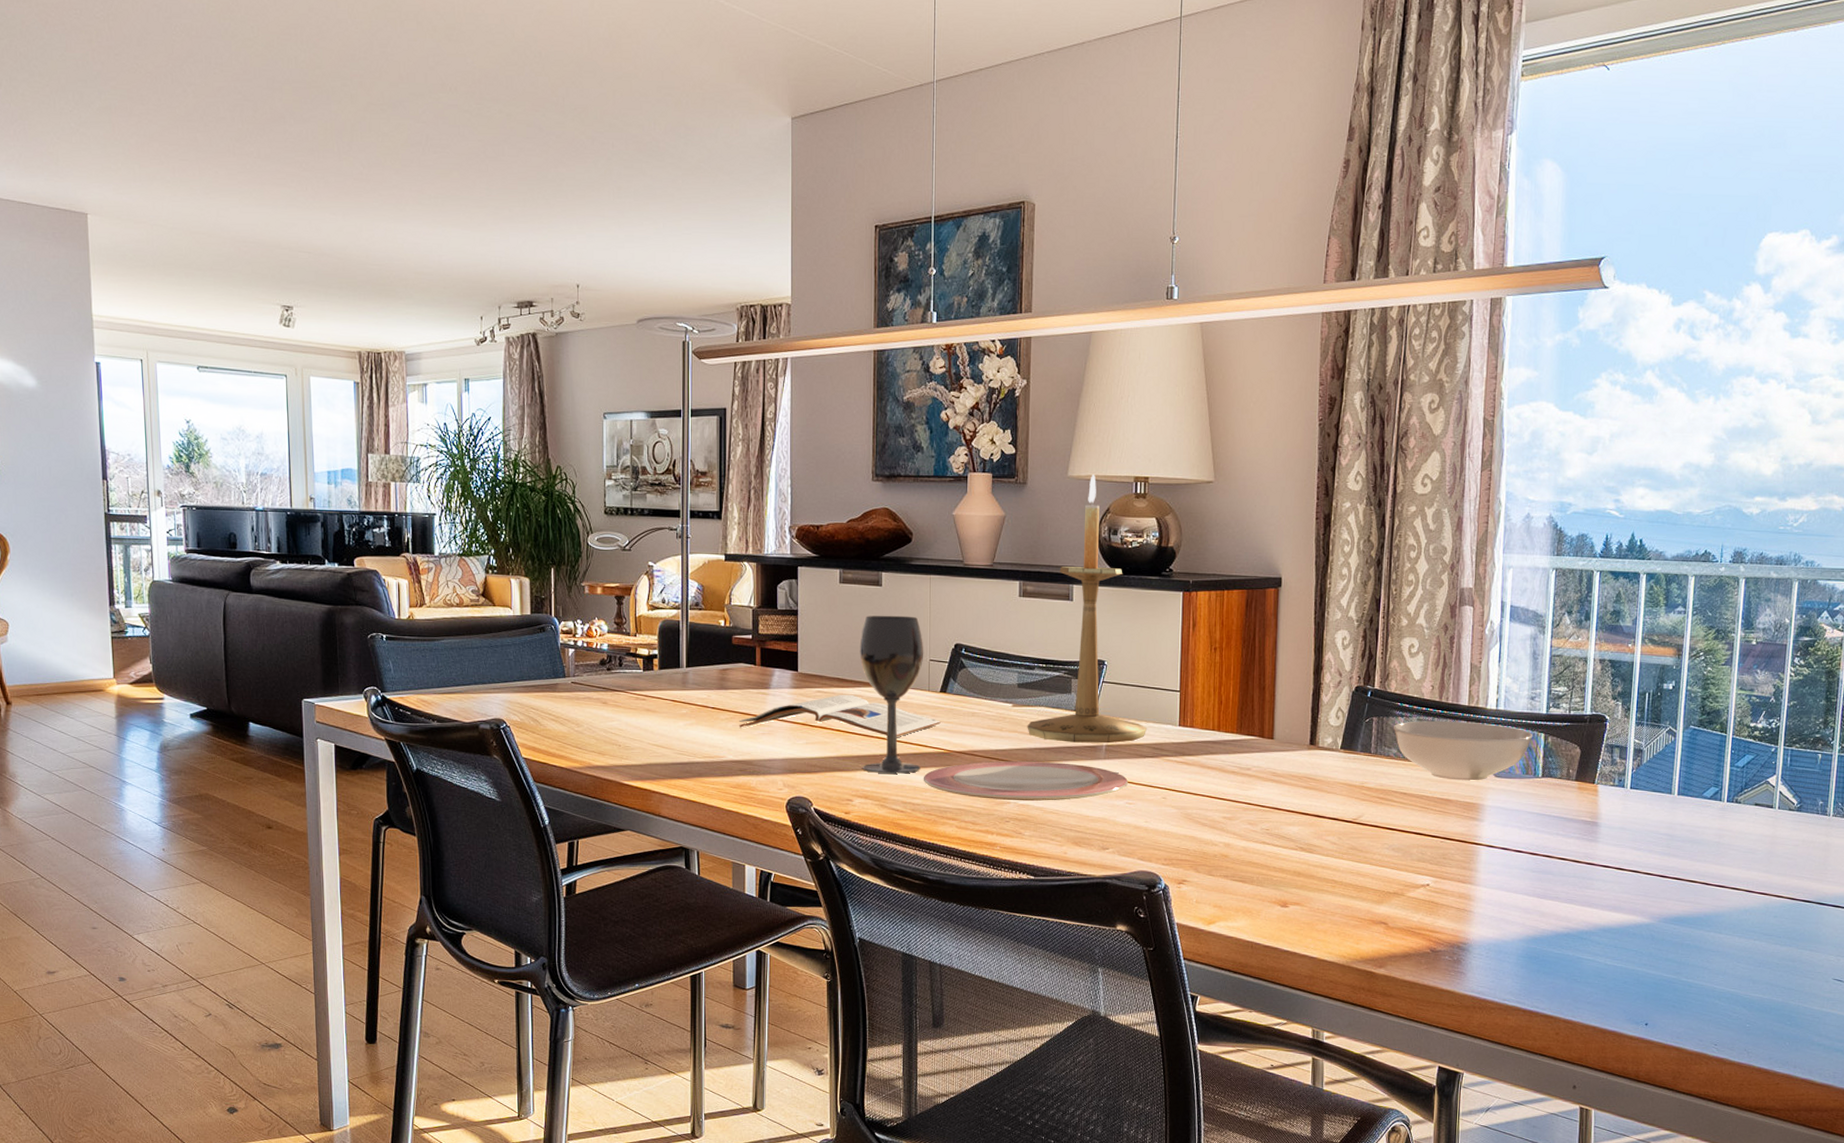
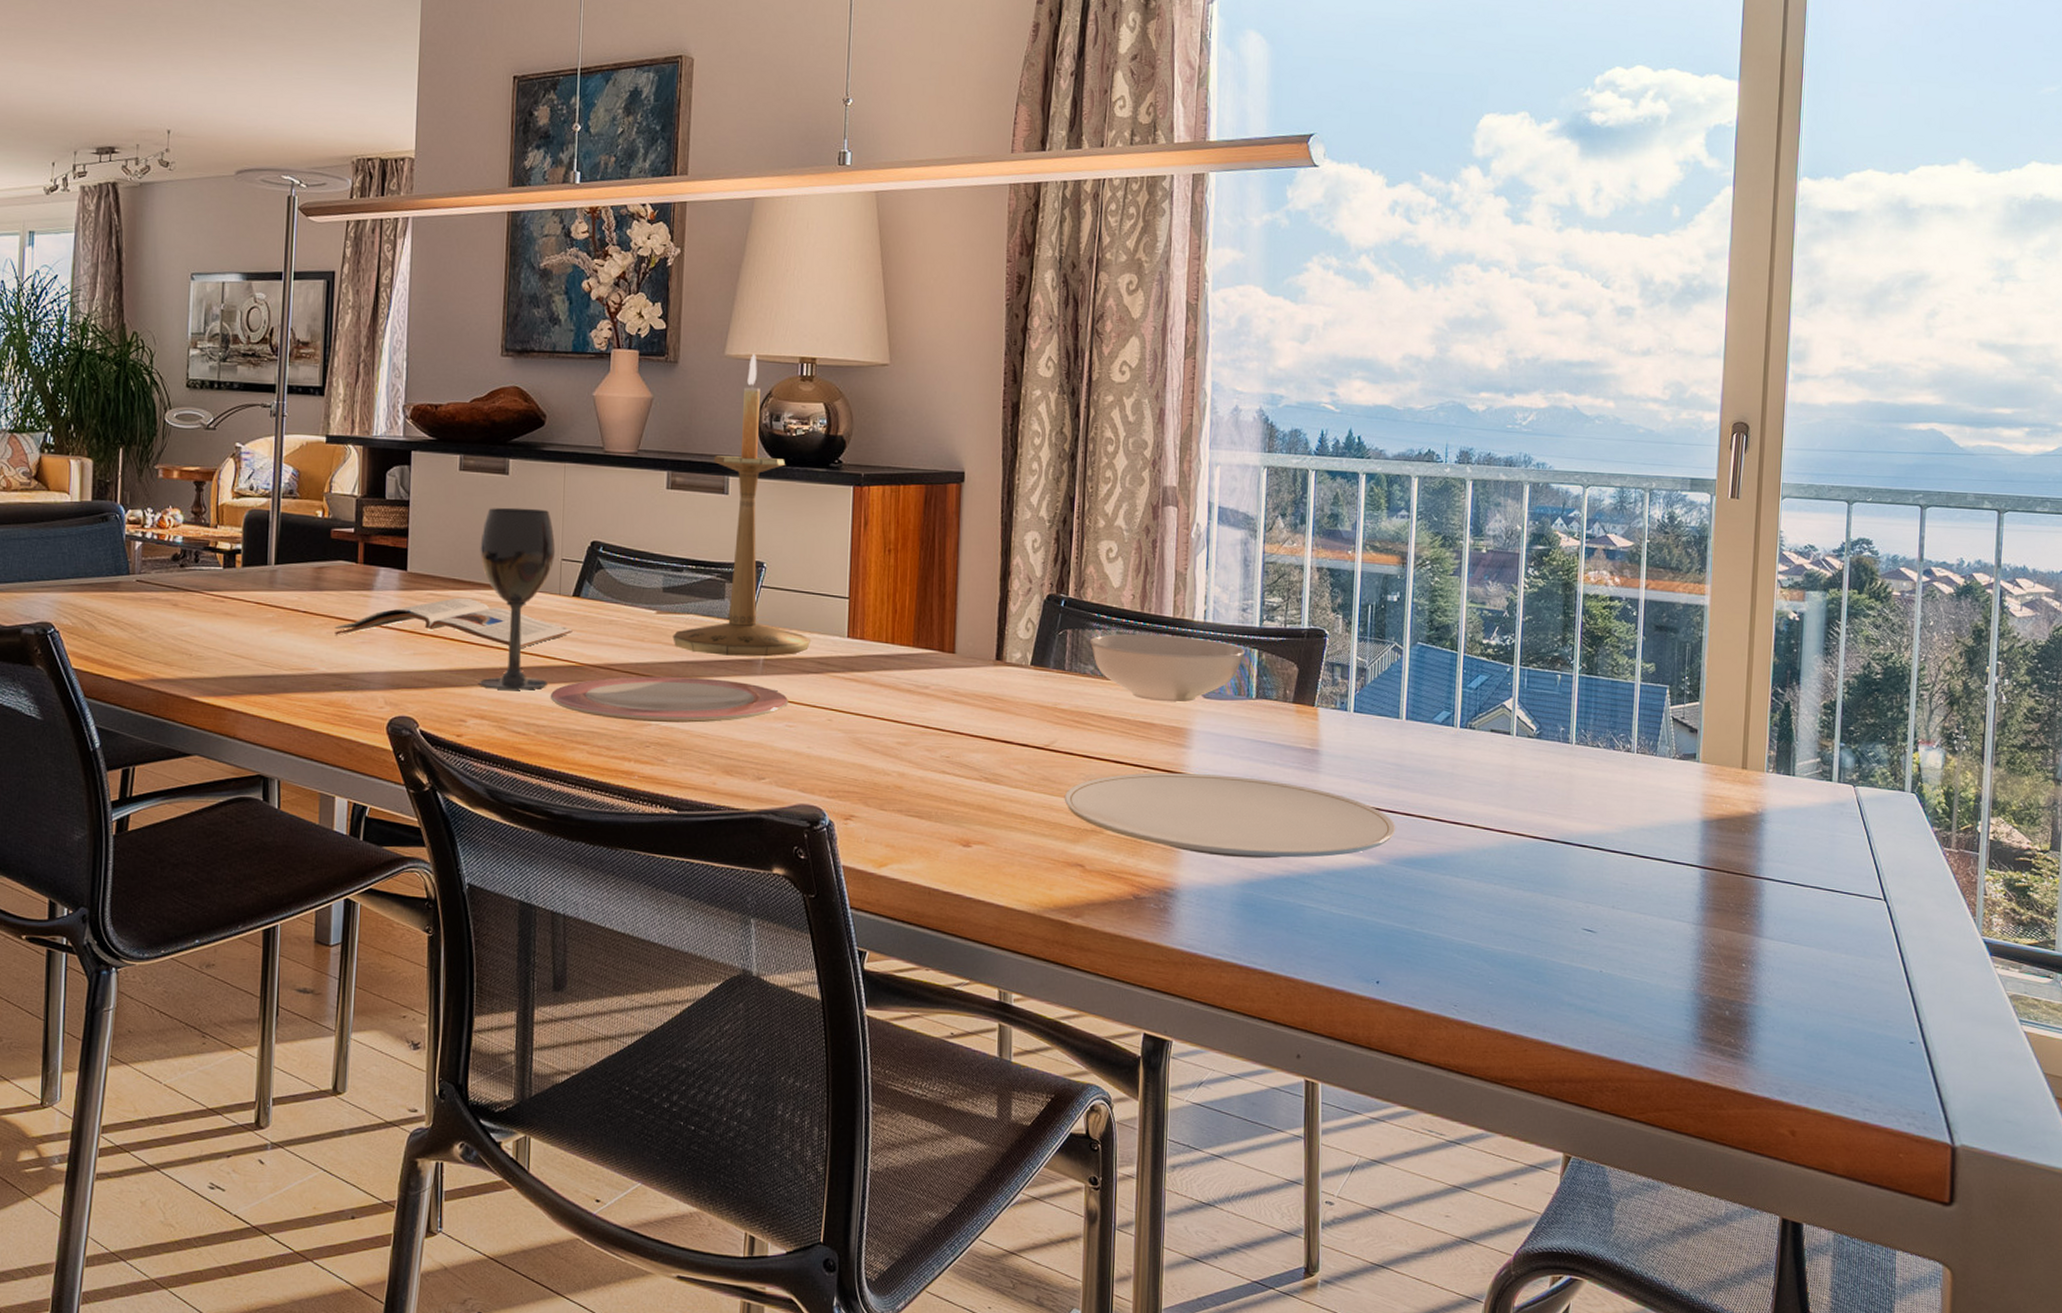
plate: none [1370,842,1666,917] -> present [1064,772,1396,859]

